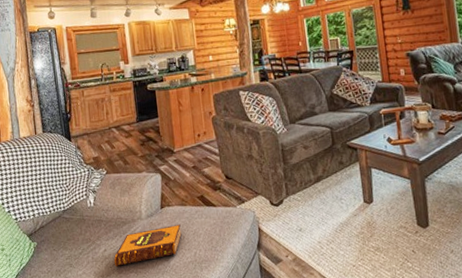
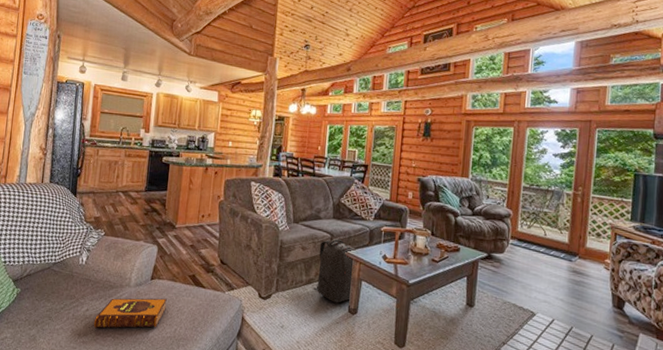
backpack: none [321,130,363,196] -> present [313,238,358,303]

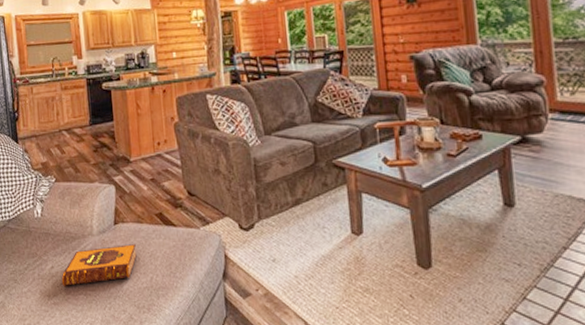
backpack: present [313,238,358,303] -> none [301,145,351,224]

